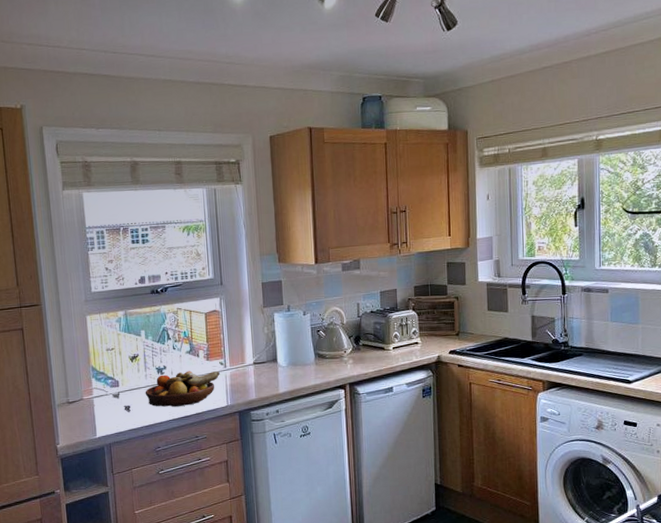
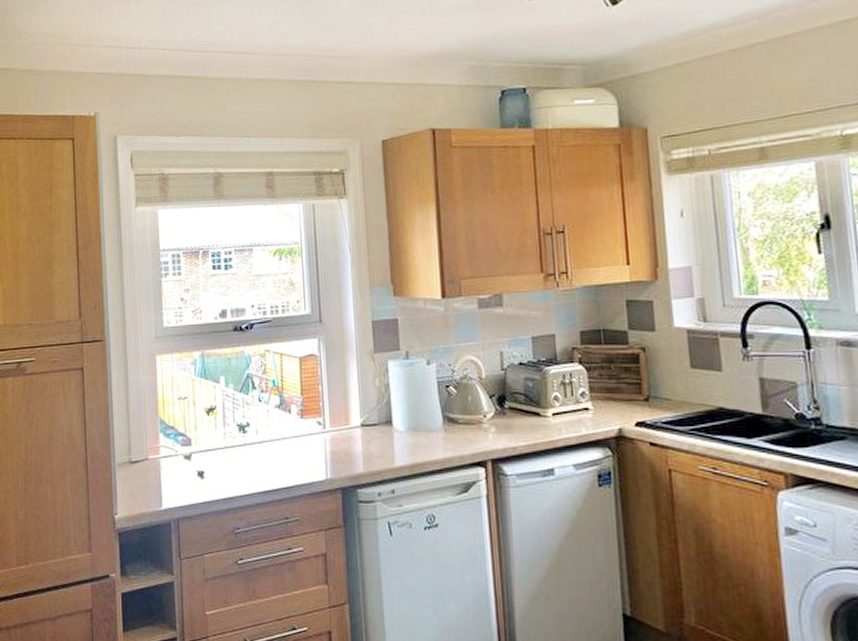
fruit bowl: present [145,371,220,407] -> none [223,430,317,477]

